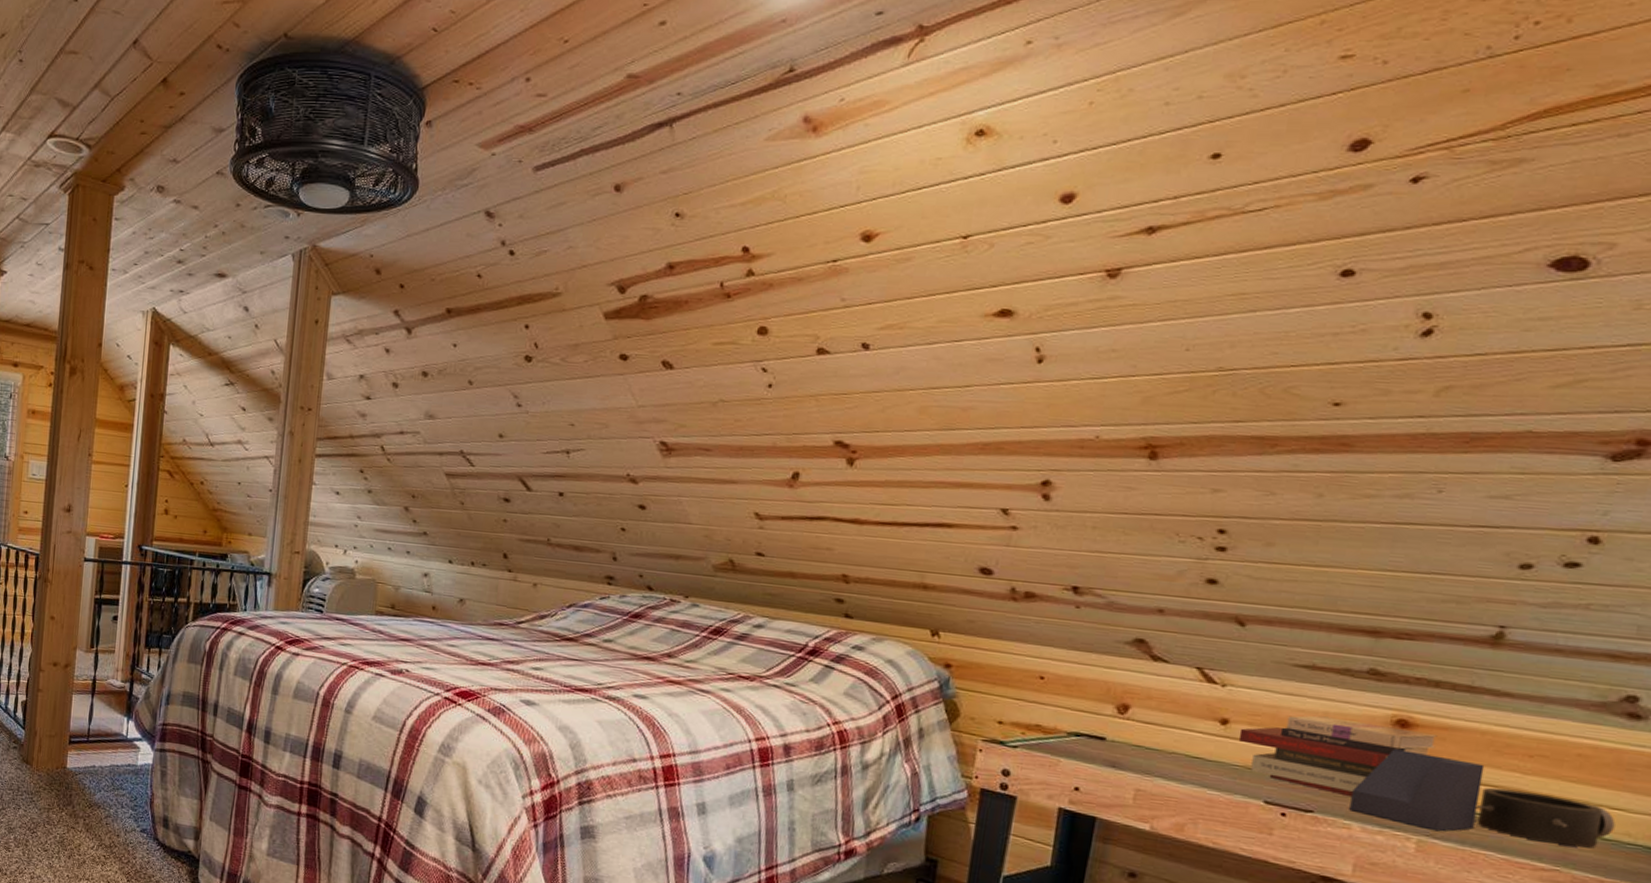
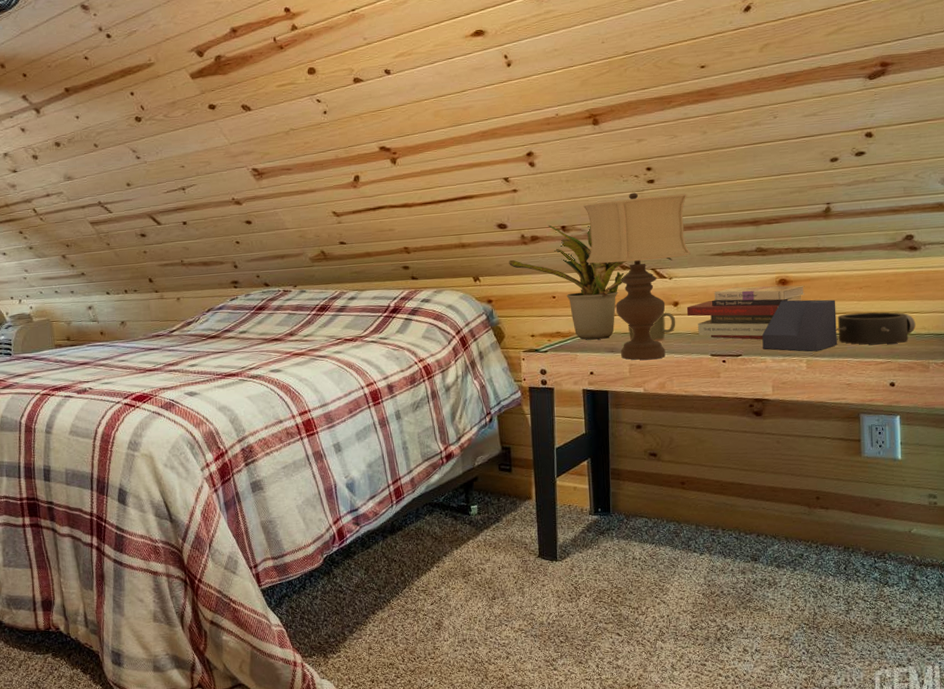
potted plant: none [985,581,1232,748] -> present [509,225,672,340]
table lamp: none [1100,559,1276,791] -> present [582,192,691,360]
mug: none [1143,729,1220,767] -> present [627,312,676,341]

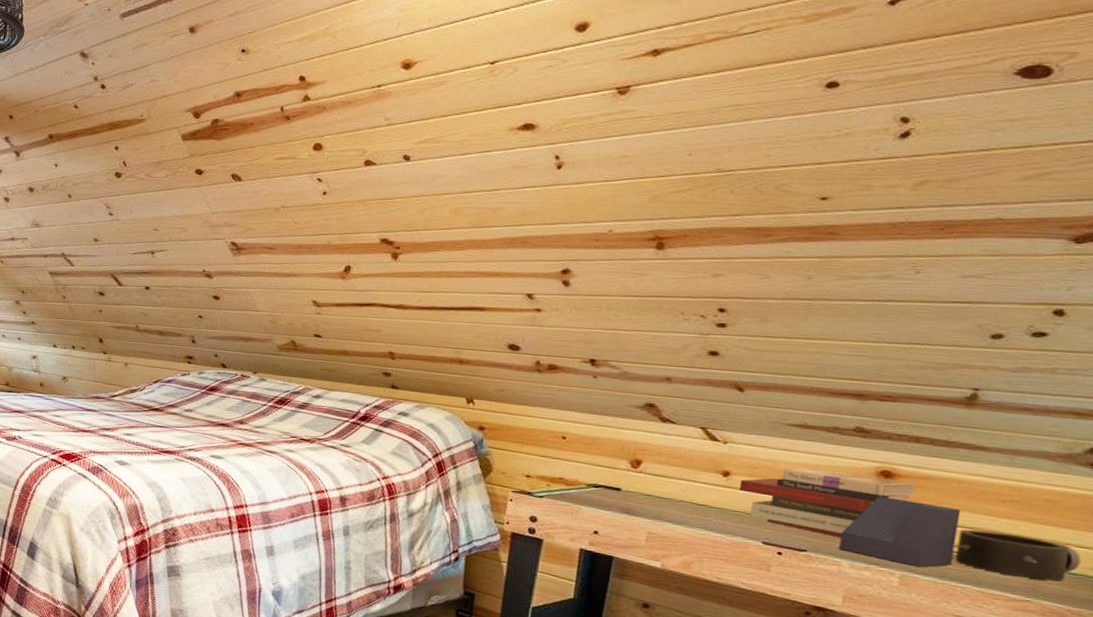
potted plant: present [509,225,672,340] -> none [514,355,732,497]
table lamp: present [582,192,691,360] -> none [615,334,770,533]
mug: present [627,312,676,341] -> none [654,480,722,513]

